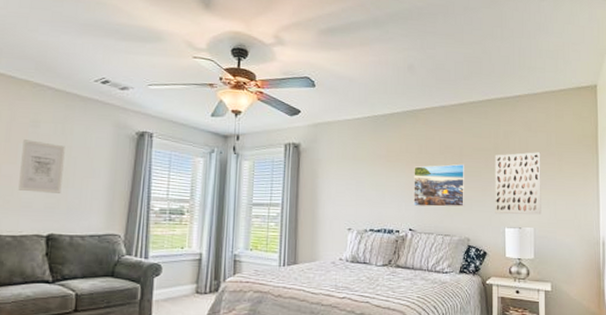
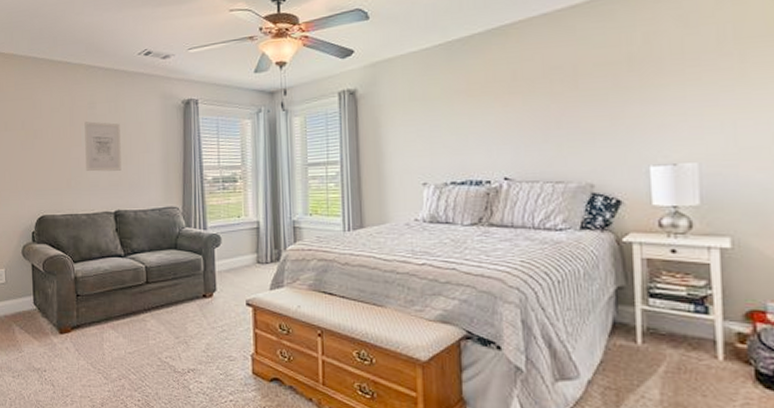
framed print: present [413,164,465,207] -> none [506,86,585,150]
wall art: present [495,152,541,215] -> none [629,55,711,149]

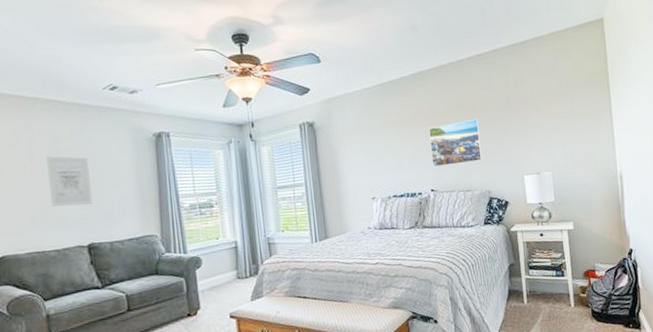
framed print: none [506,86,585,150] -> present [429,118,483,168]

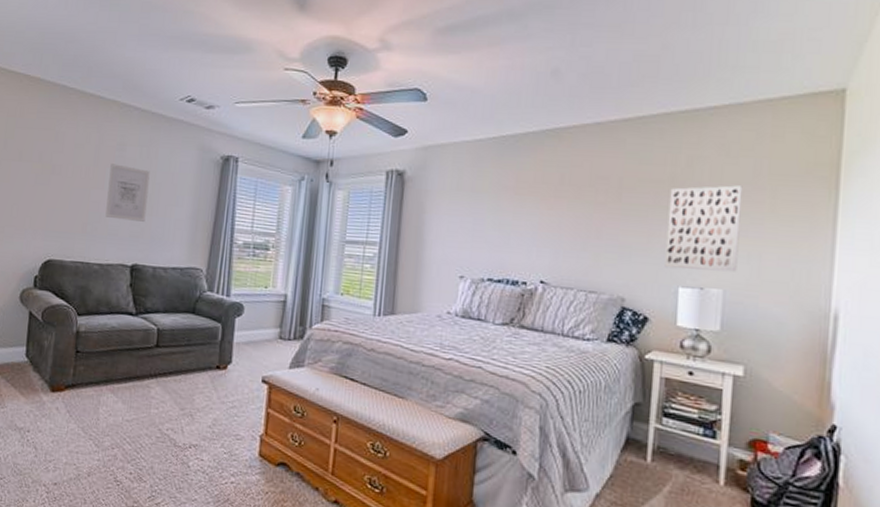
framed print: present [429,118,483,168] -> none [548,199,625,256]
wall art: none [507,96,558,163] -> present [664,185,743,272]

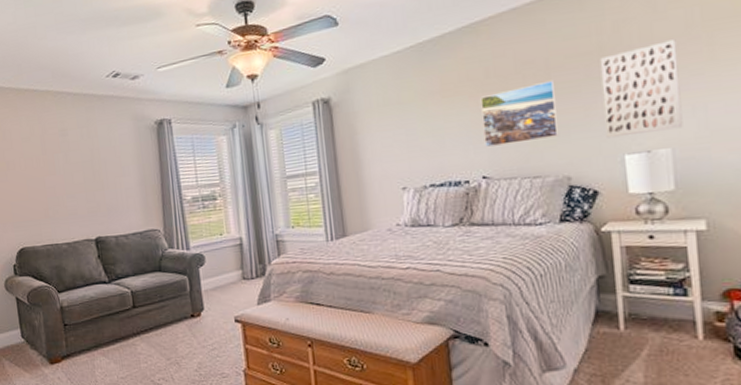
wall art: present [105,164,150,222] -> none [57,148,99,200]
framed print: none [548,199,625,256] -> present [480,80,560,148]

